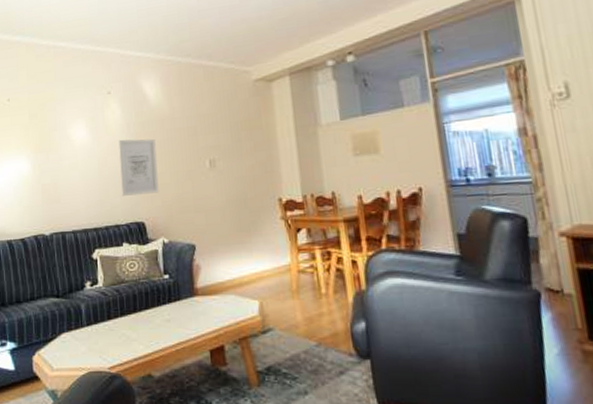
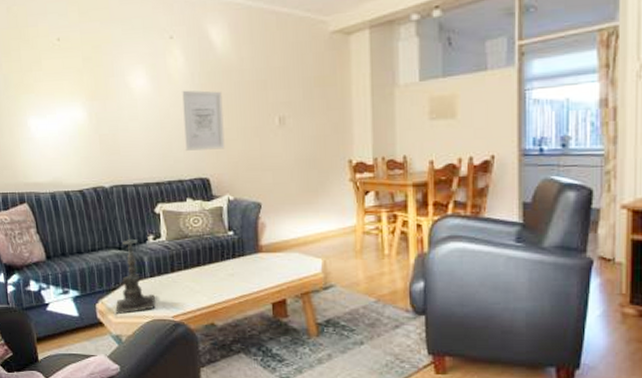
candle holder: none [52,281,92,368] -> present [115,234,155,315]

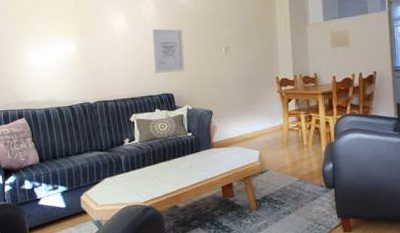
candle holder: present [115,234,155,315] -> none [97,139,130,204]

